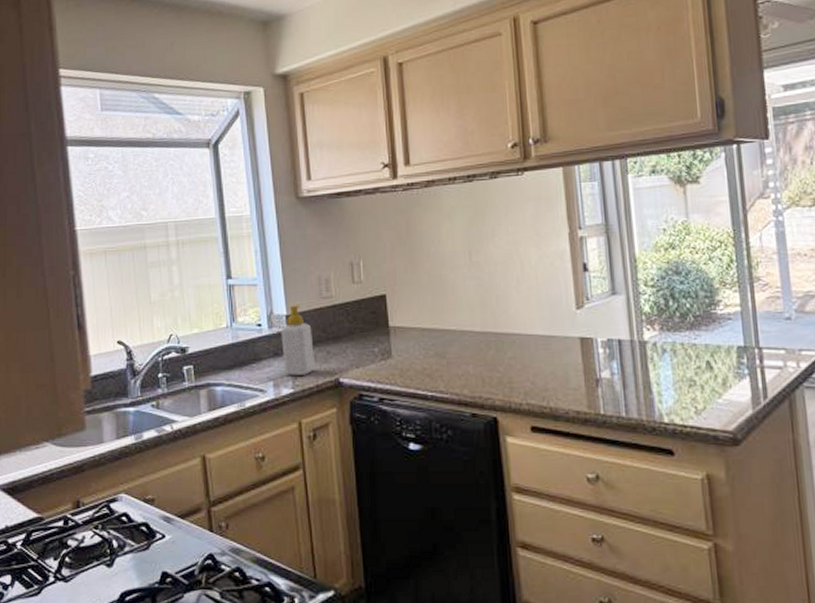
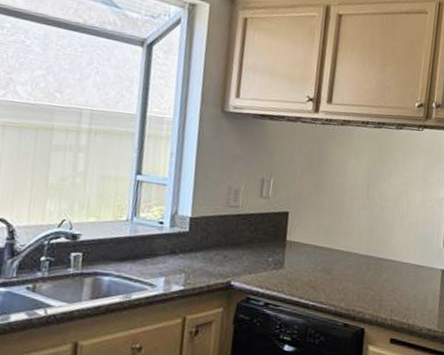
soap bottle: present [280,305,315,375] -> none [178,209,214,275]

